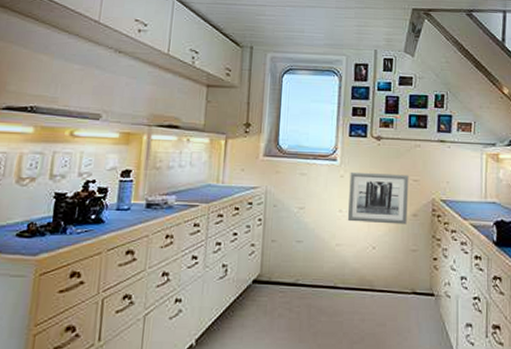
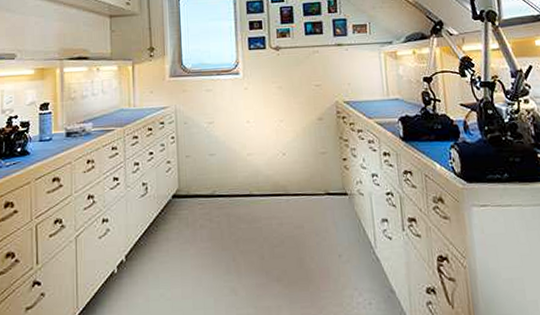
wall art: present [348,171,409,225] -> none [253,81,313,131]

